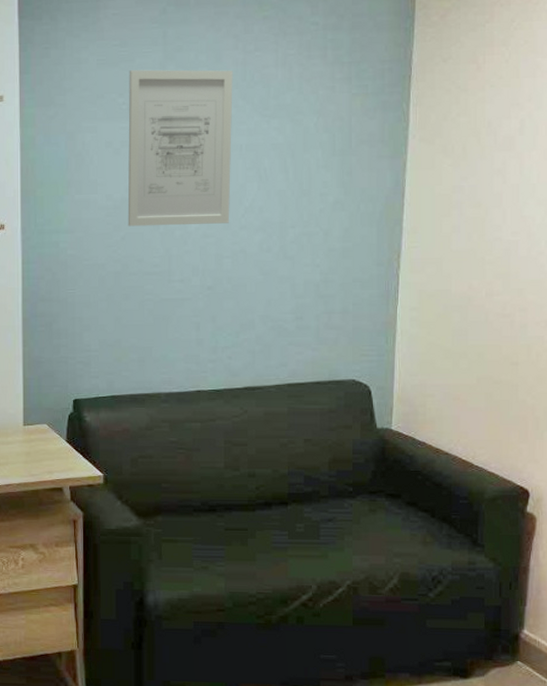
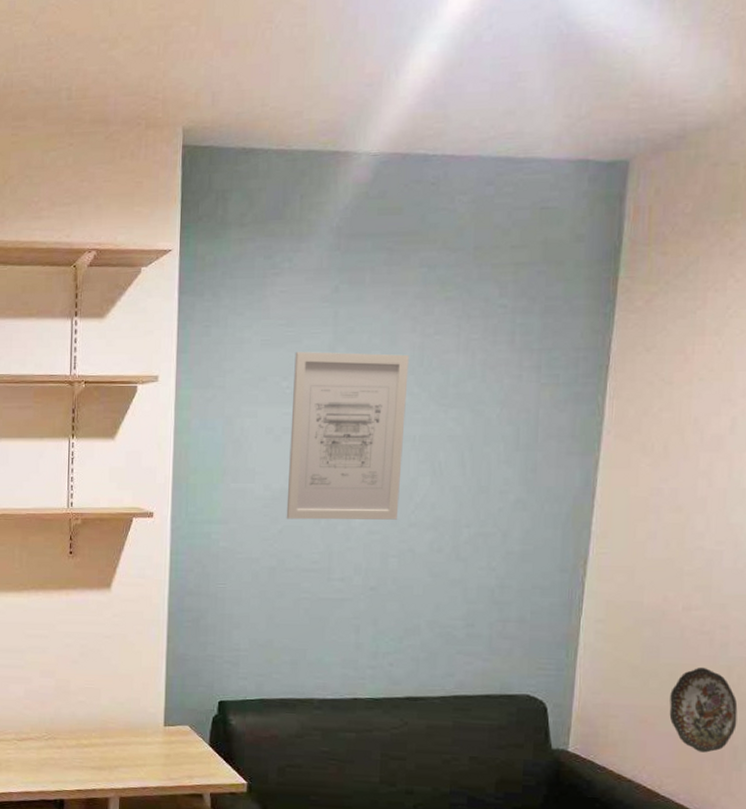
decorative plate: none [479,346,538,424] -> present [669,667,738,753]

